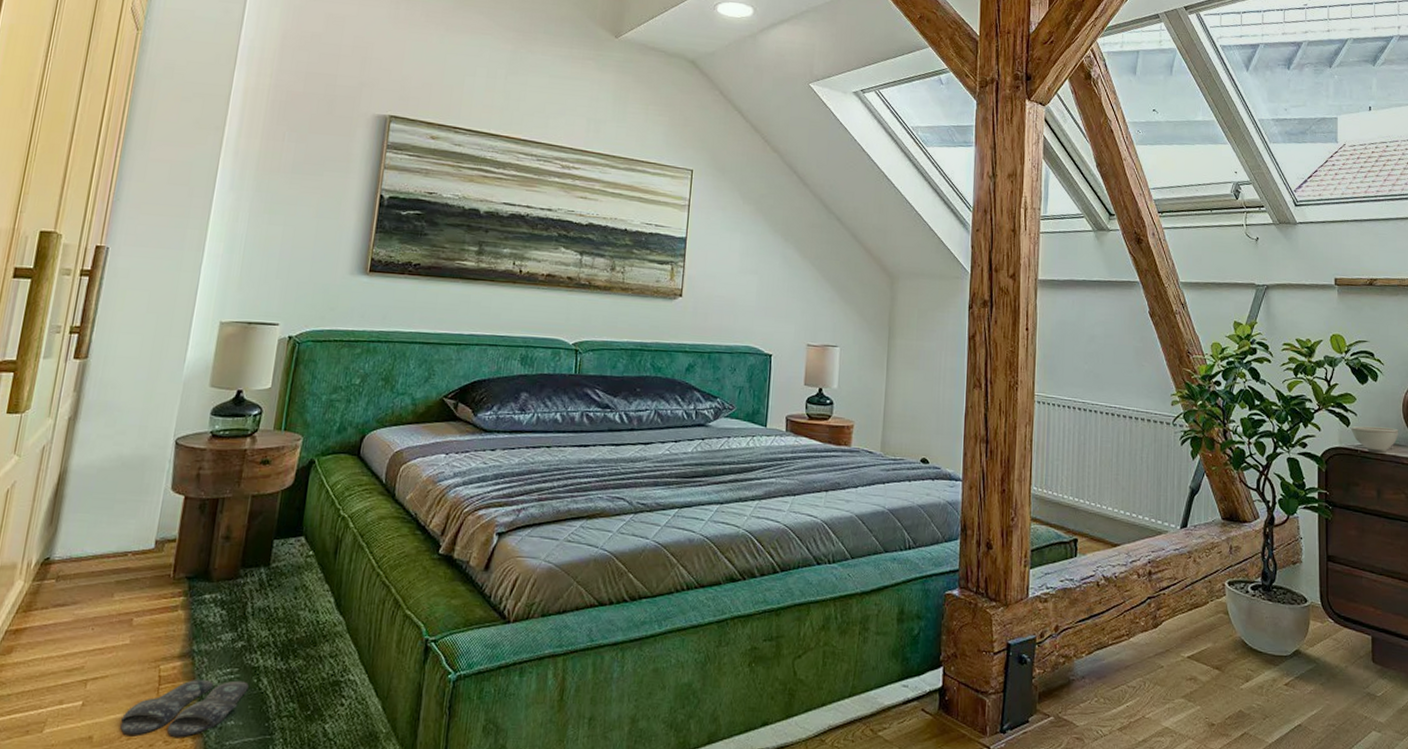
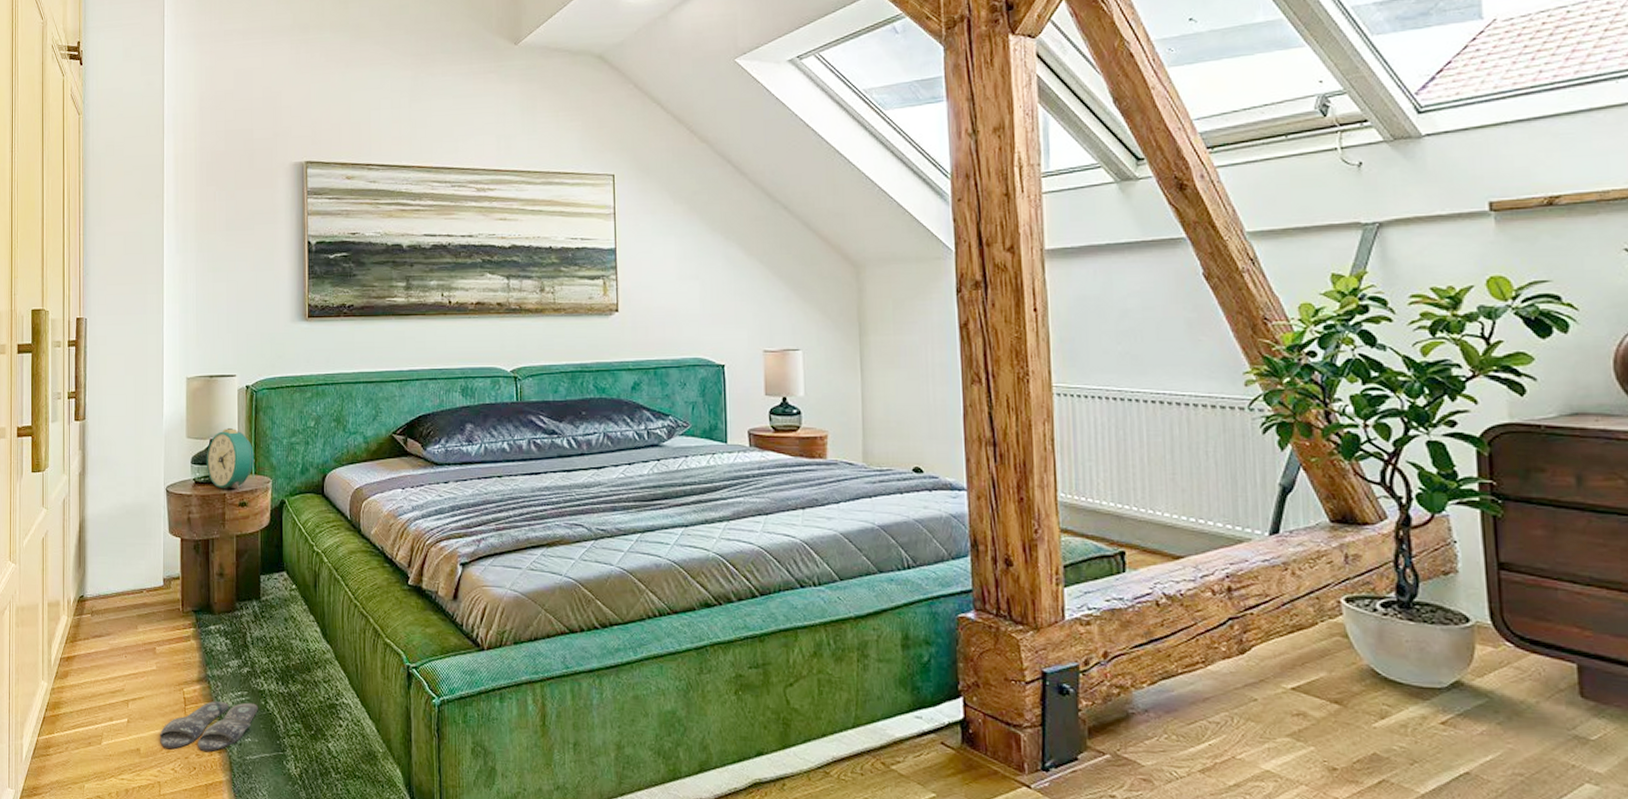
alarm clock: none [228,378,288,447] -> present [206,427,255,491]
bowl: present [1350,425,1399,454] -> none [1525,393,1610,428]

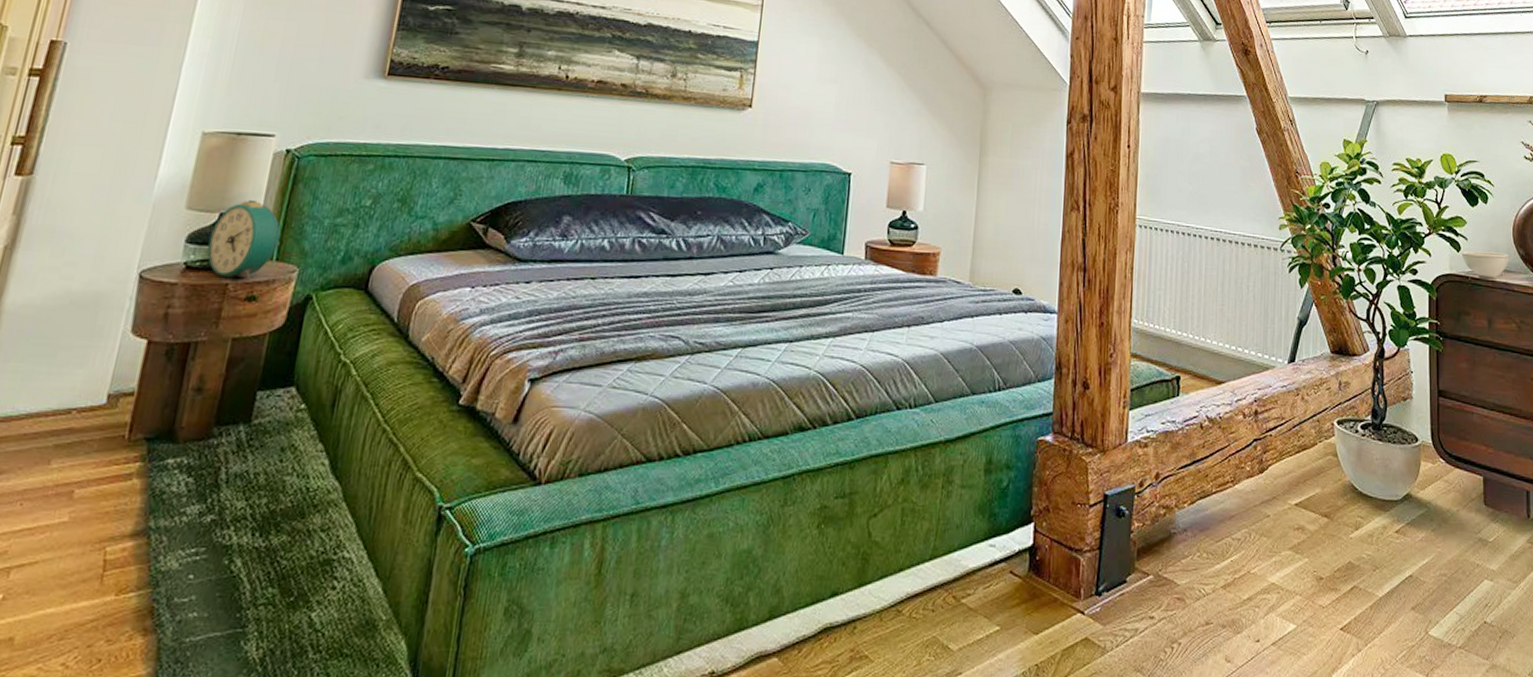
slippers: present [160,700,258,752] -> none [50,562,218,636]
bowl: none [1525,393,1610,428] -> present [1460,251,1509,281]

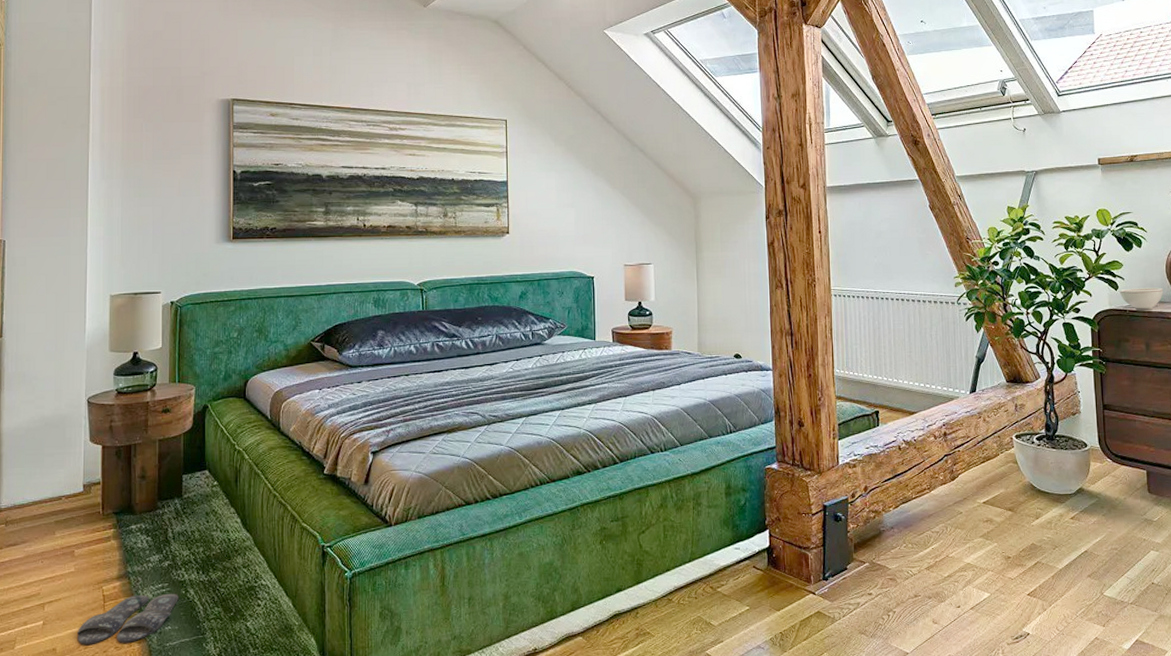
slippers: none [50,562,218,636] -> present [77,593,178,646]
alarm clock: present [207,199,281,281] -> none [129,340,179,398]

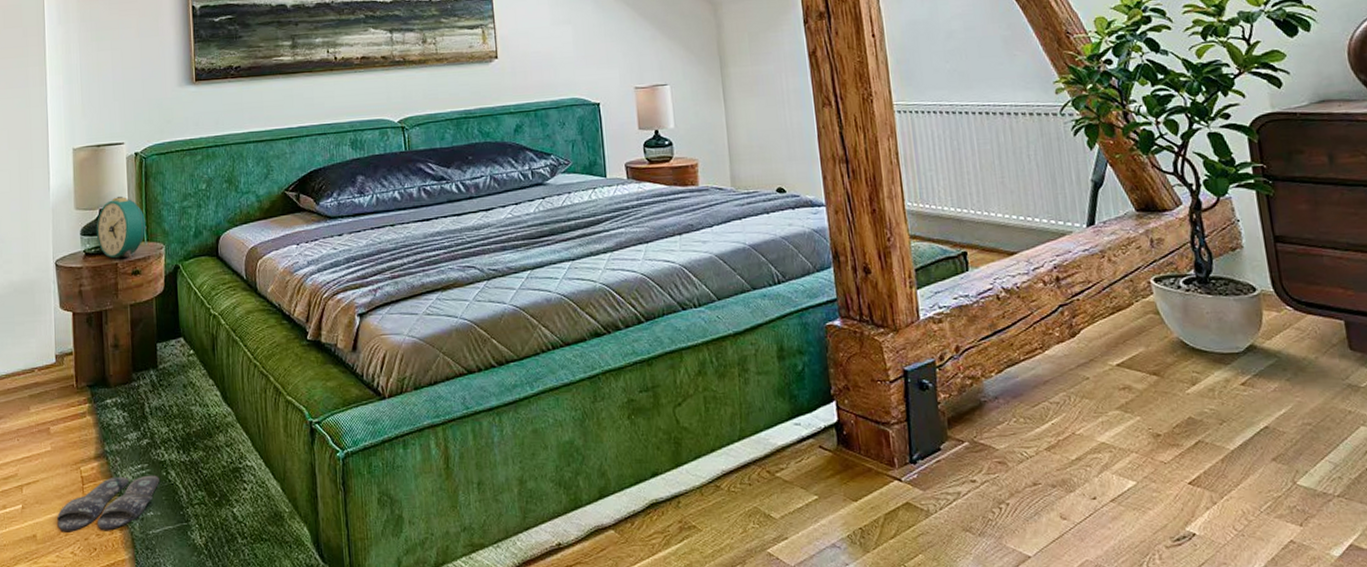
alarm clock: none [129,340,179,398] -> present [96,195,147,259]
bowl: present [1118,287,1164,312] -> none [1282,81,1348,114]

